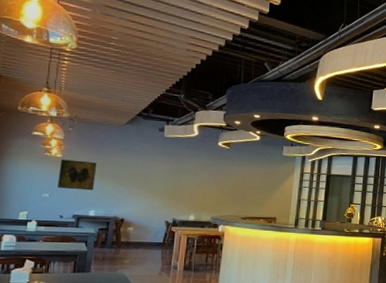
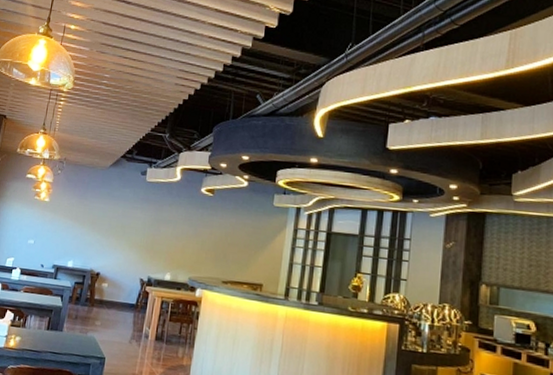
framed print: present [57,159,97,191] -> none [42,204,80,239]

